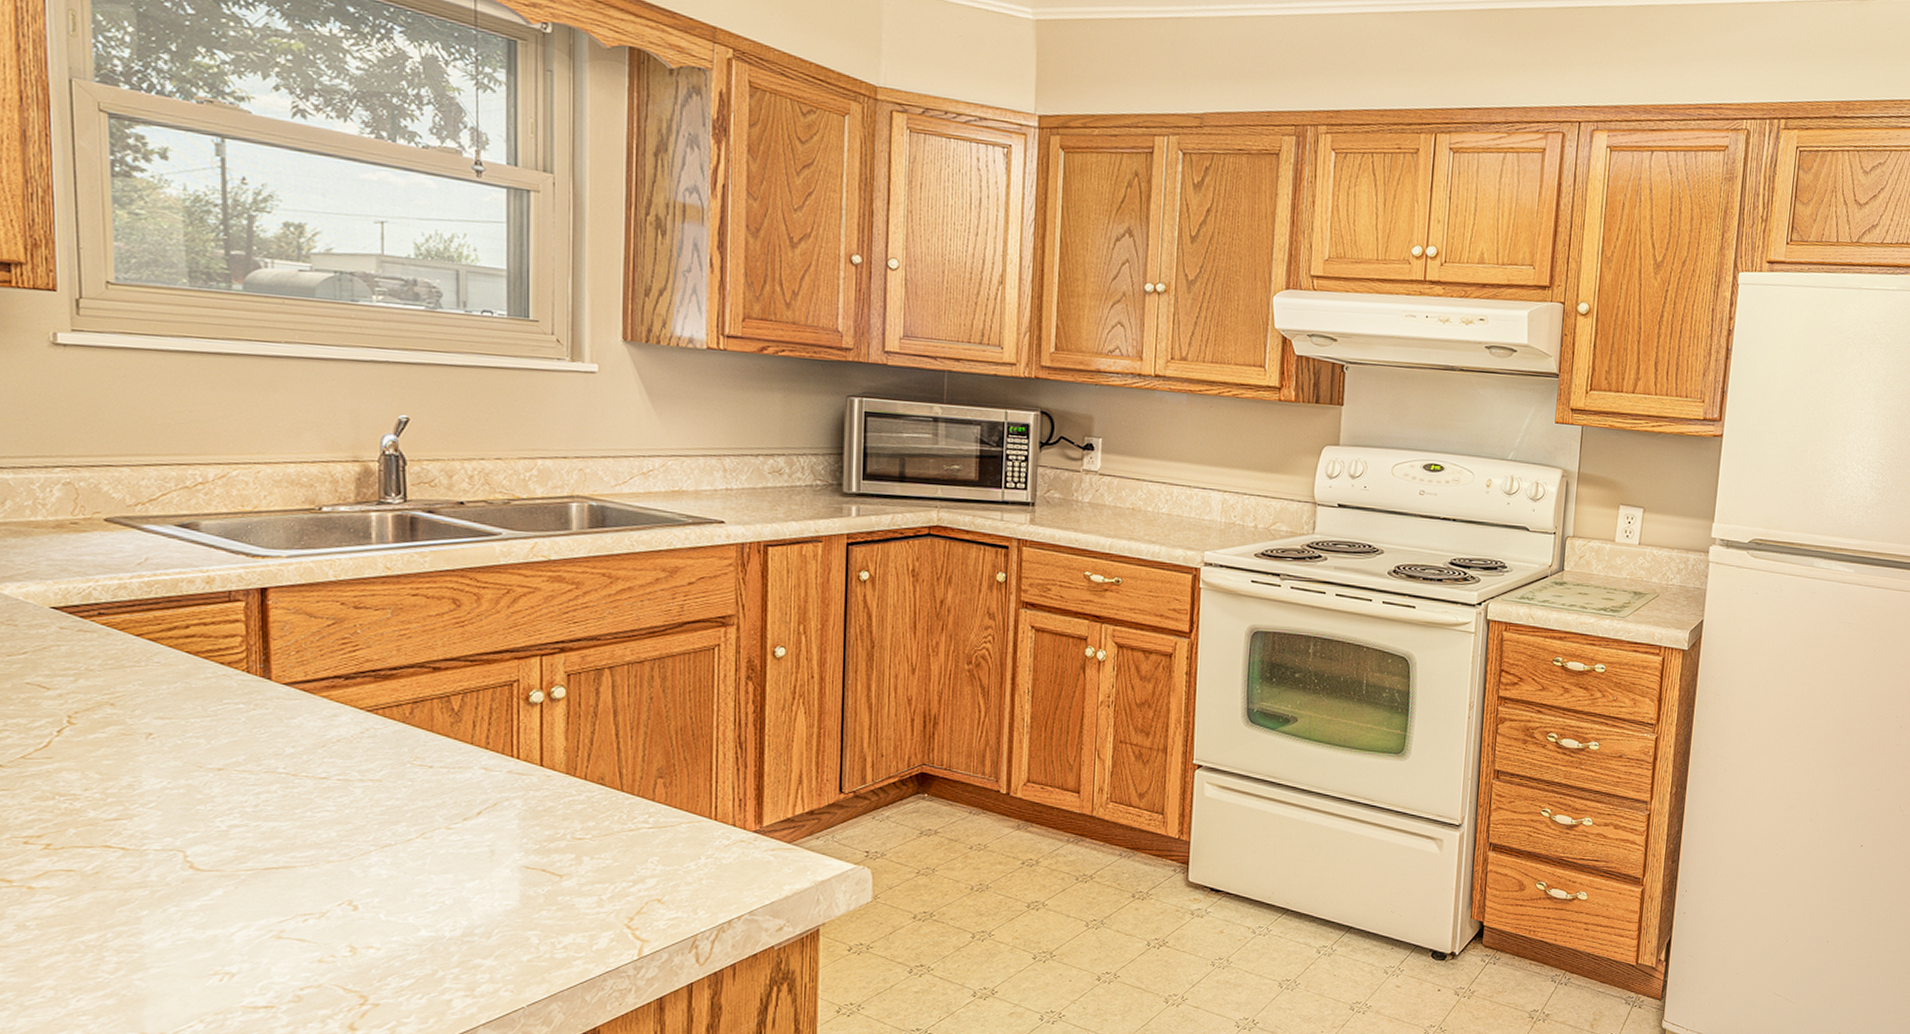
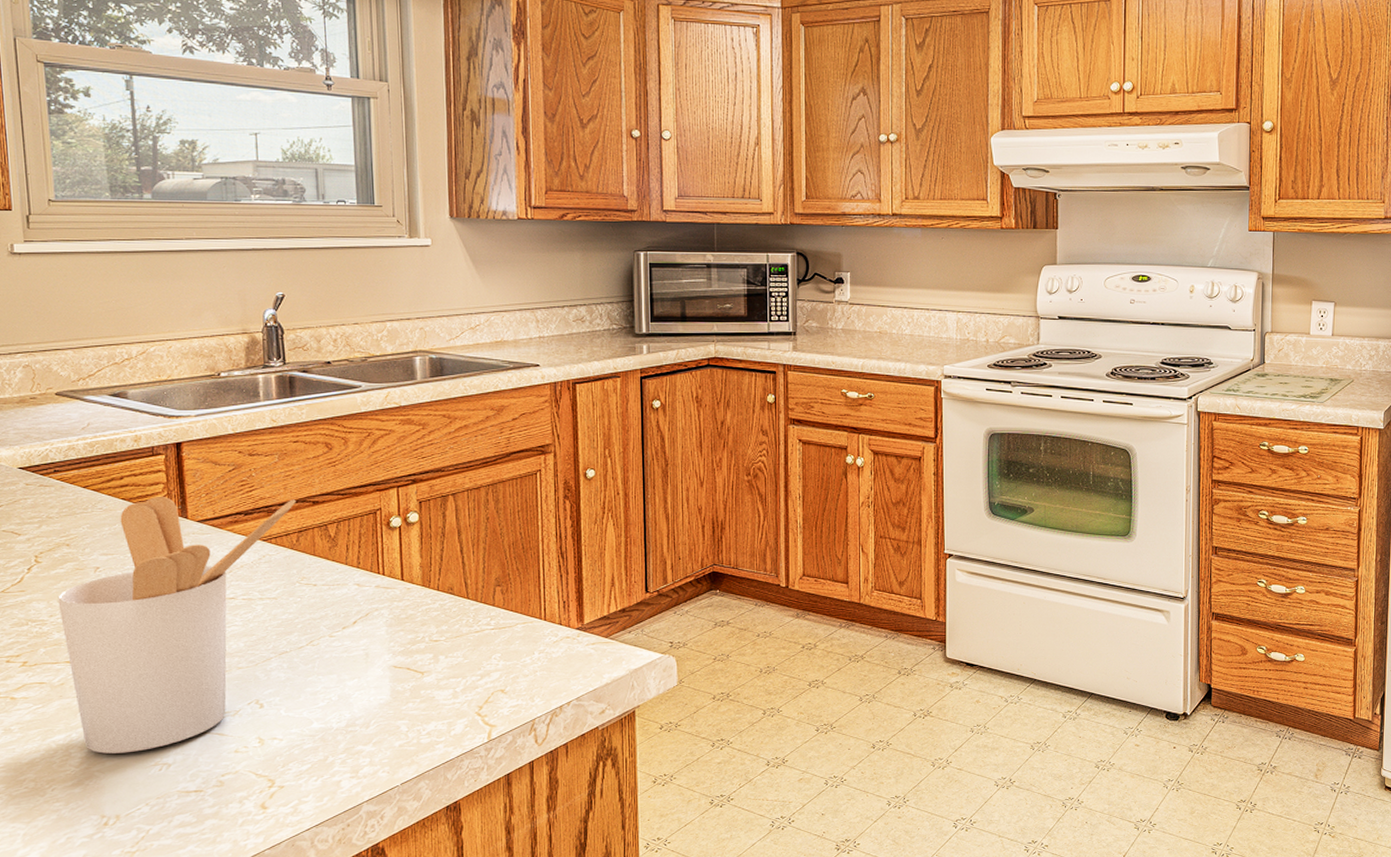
utensil holder: none [96,652,412,959] -> present [58,497,296,754]

